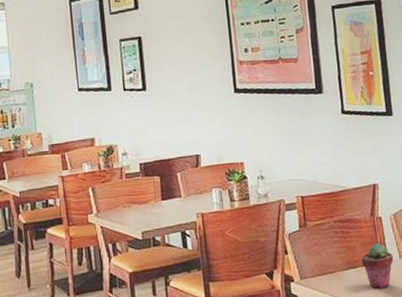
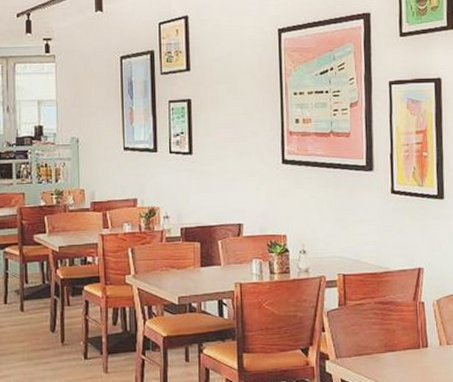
potted succulent: present [361,243,394,289] -> none [400,328,434,374]

